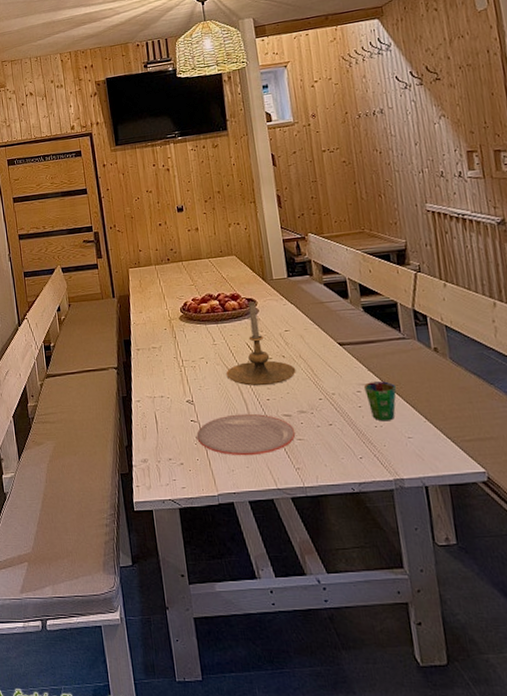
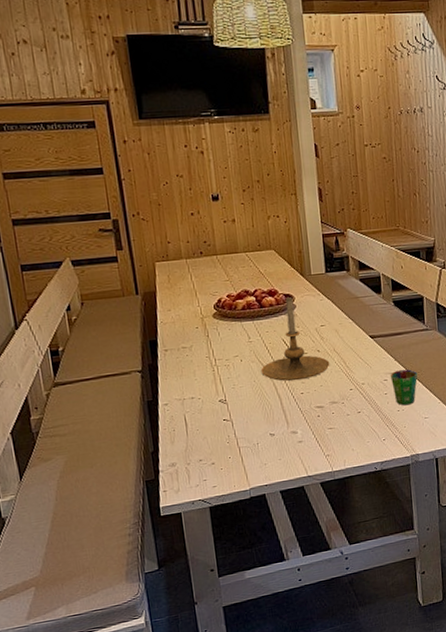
plate: present [196,413,296,456] -> none [229,407,327,450]

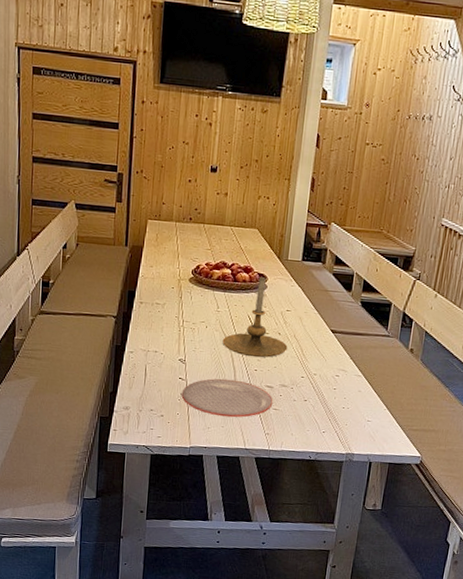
plate: none [229,407,327,450] -> present [181,378,273,418]
cup: present [390,369,418,406] -> none [342,369,370,405]

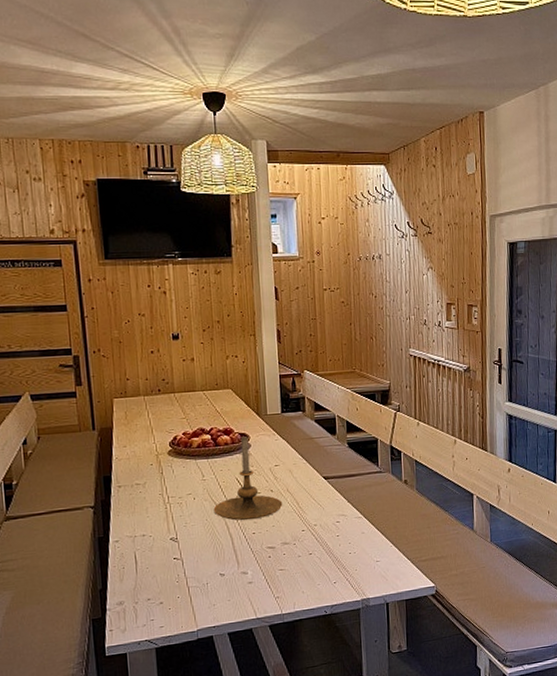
plate: present [181,378,273,418] -> none [179,547,278,590]

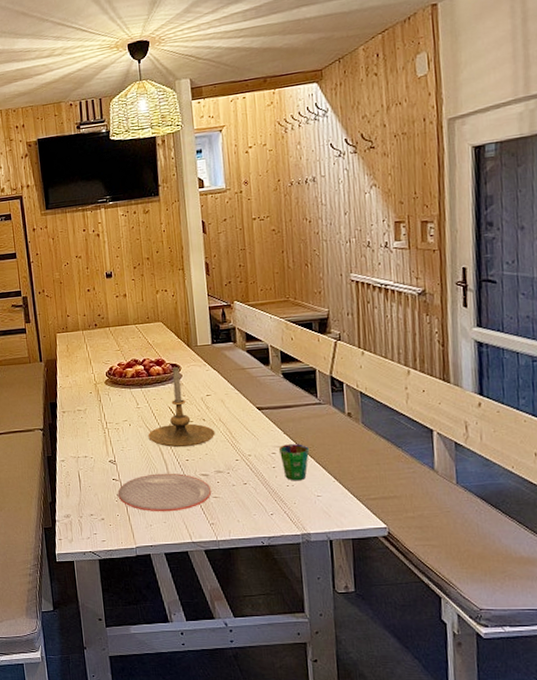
plate: none [179,547,278,590] -> present [117,473,212,512]
cup: none [342,511,371,548] -> present [278,444,310,481]

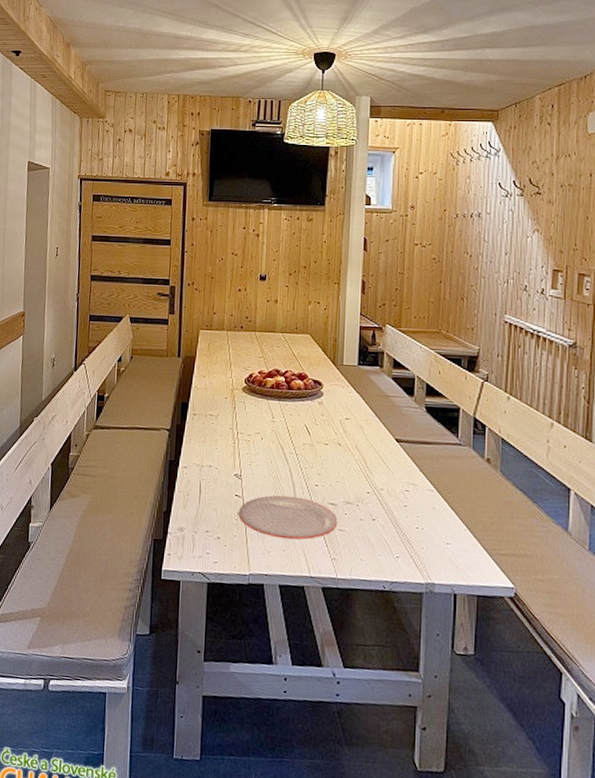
candle holder: present [148,367,215,448] -> none [279,384,350,471]
cup: present [278,444,310,481] -> none [412,483,445,525]

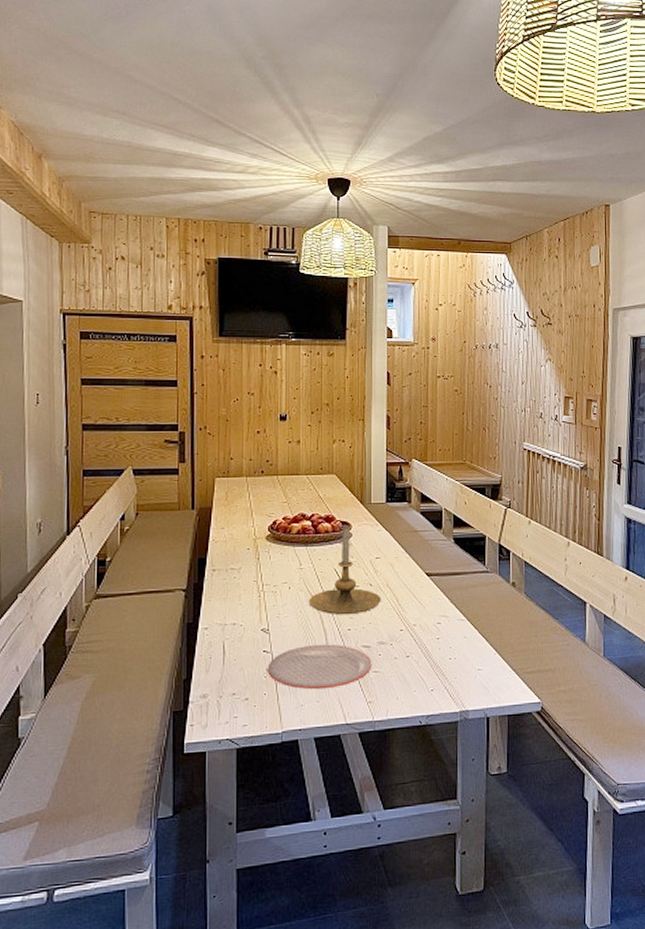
candle holder: none [279,384,350,471] -> present [308,525,382,615]

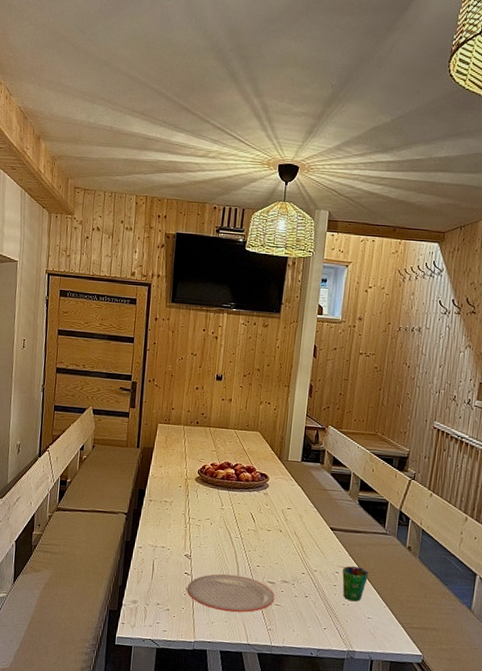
candle holder: present [308,525,382,615] -> none [226,477,289,554]
cup: none [444,613,474,654] -> present [342,566,370,602]

